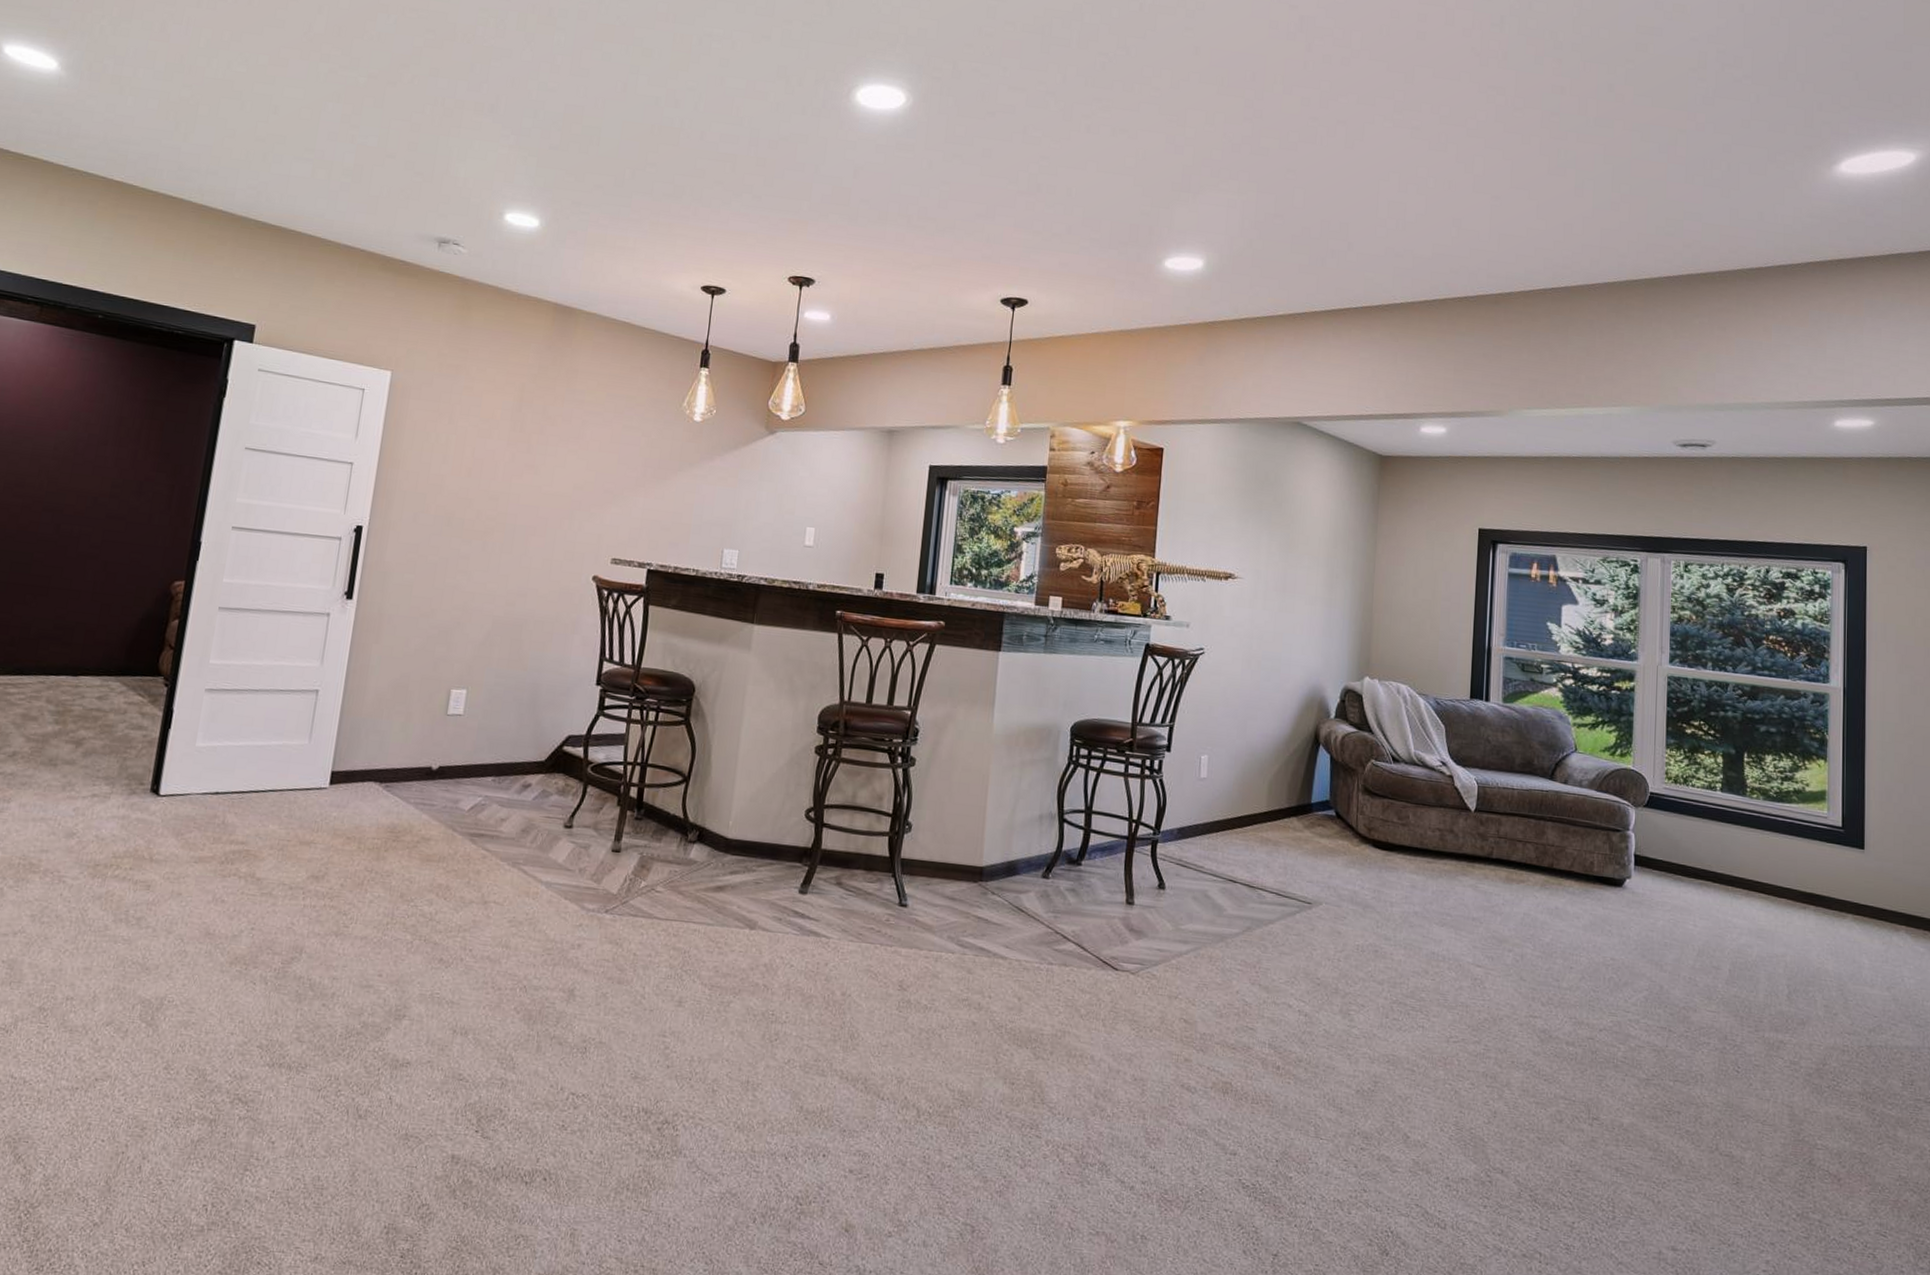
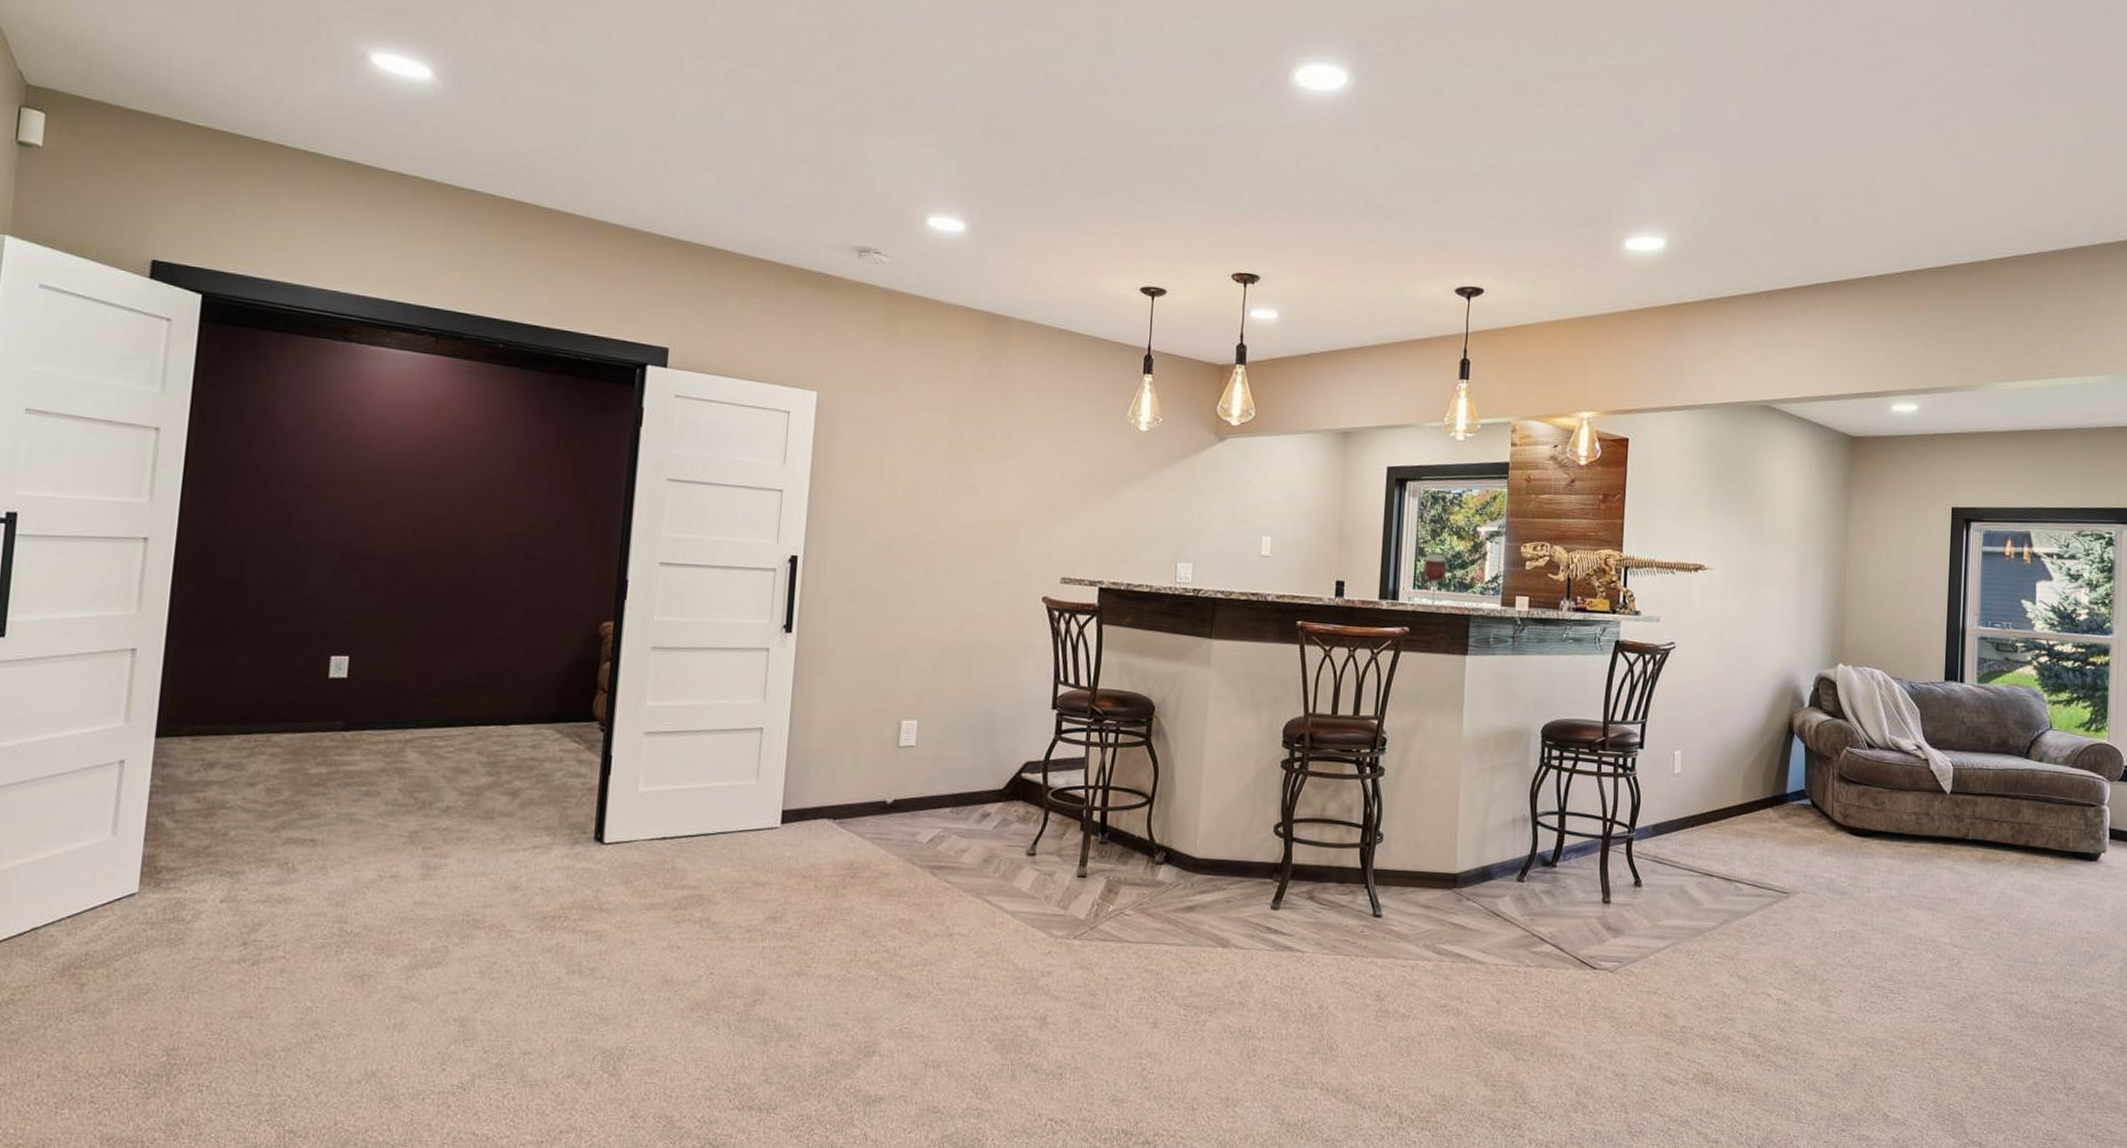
wineglass: none [958,549,984,608] -> present [1422,551,1447,612]

